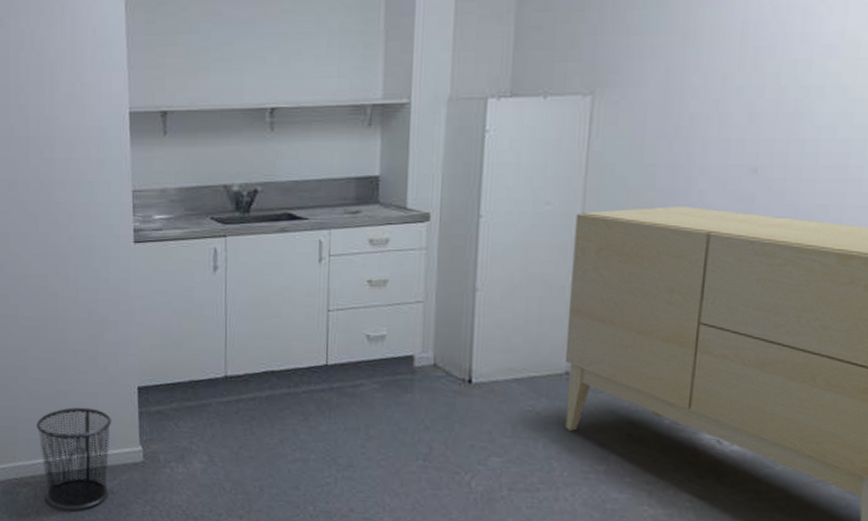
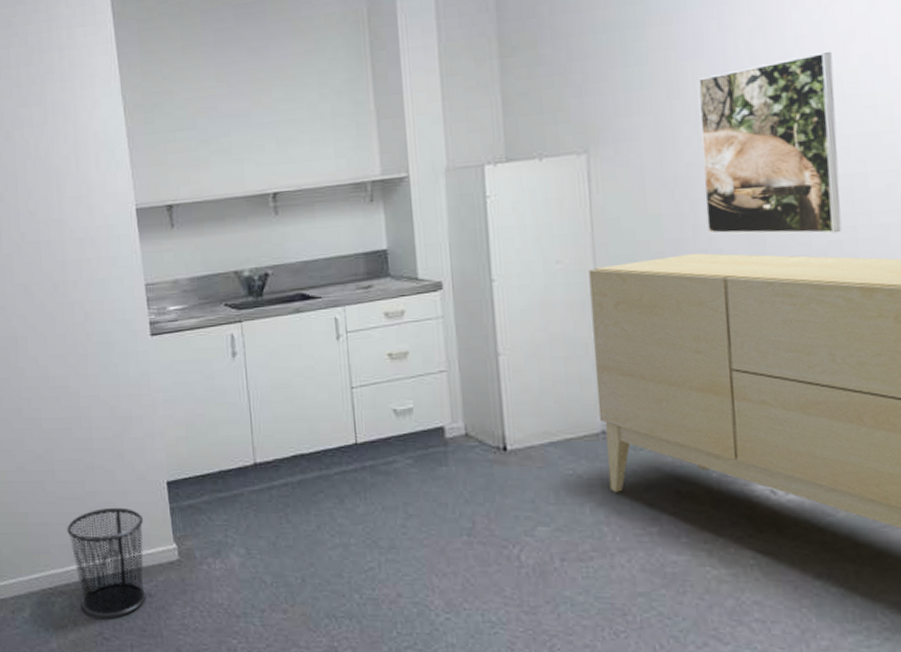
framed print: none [698,10,854,198] -> present [697,51,842,234]

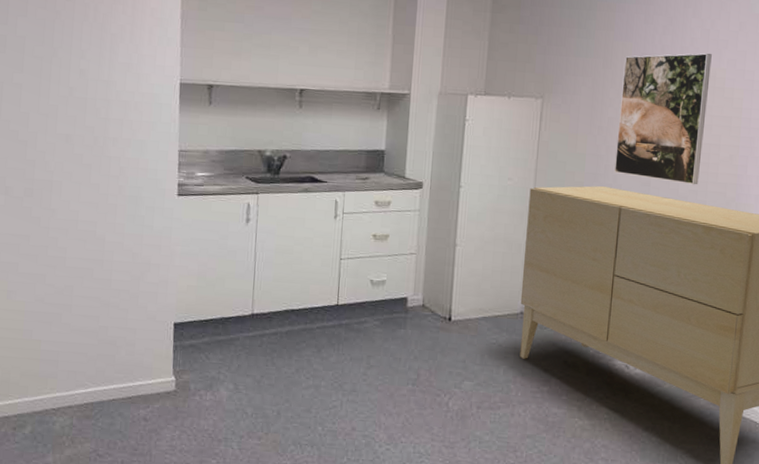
waste bin: present [67,507,146,617] -> none [76,341,149,437]

